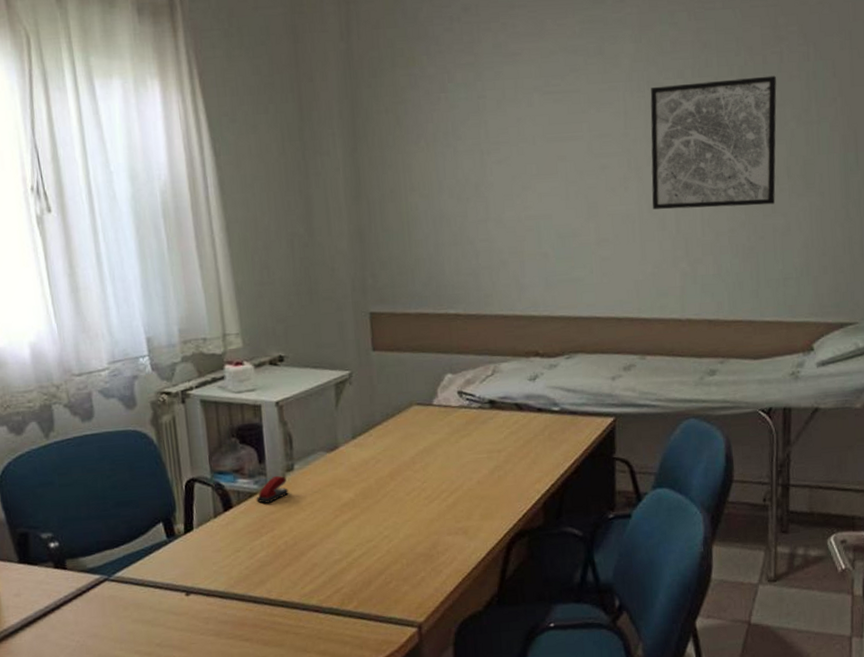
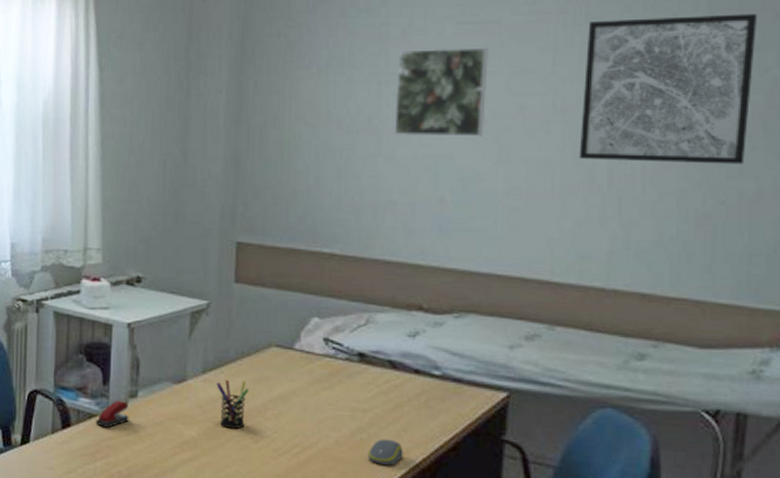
pen holder: none [366,440,397,485] -> present [216,379,250,428]
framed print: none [496,114,575,200] -> present [394,47,490,137]
computer mouse: none [505,472,535,496] -> present [367,439,403,466]

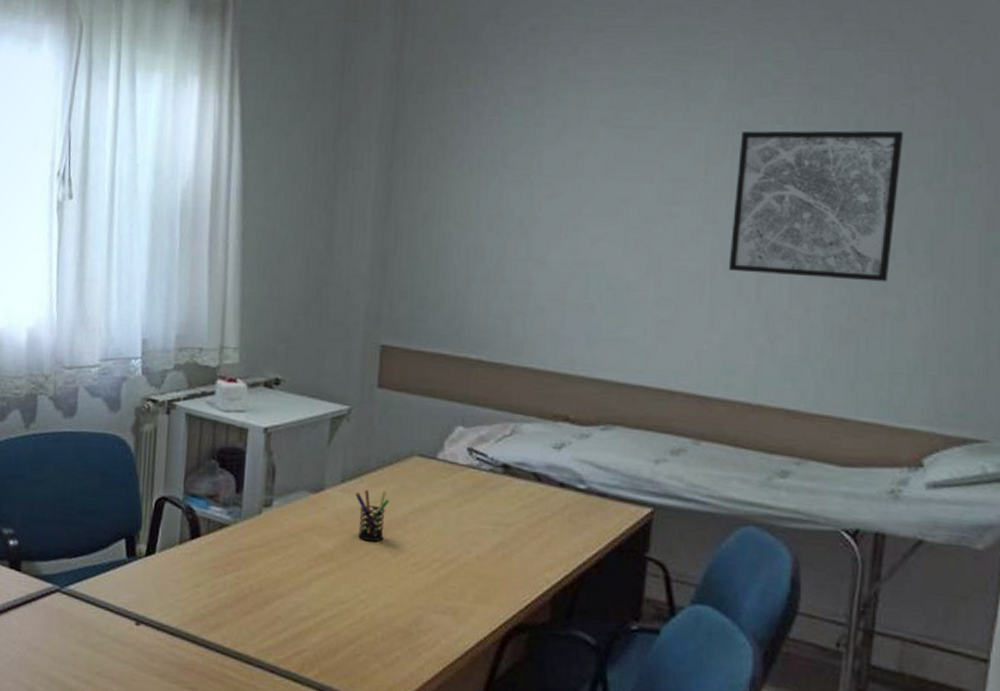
stapler: present [95,400,129,428] -> none [226,509,263,539]
computer mouse: present [367,439,403,466] -> none [509,554,546,583]
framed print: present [394,47,490,137] -> none [545,151,643,244]

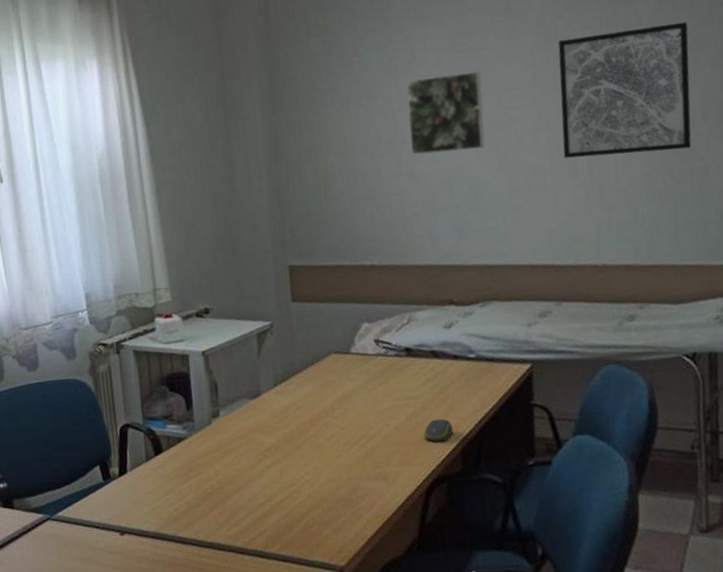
pen holder: present [355,489,390,541] -> none [287,387,317,431]
computer mouse: none [509,554,546,583] -> present [423,419,453,442]
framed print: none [545,151,643,244] -> present [406,71,485,155]

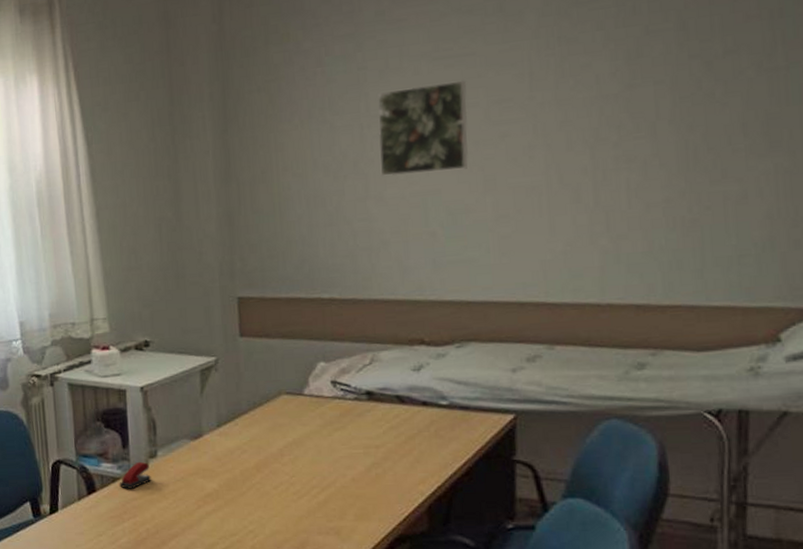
stapler: none [184,421,215,448] -> present [119,461,151,489]
computer mouse: present [423,419,453,442] -> none [384,471,419,497]
wall art: present [558,22,692,158] -> none [562,17,728,180]

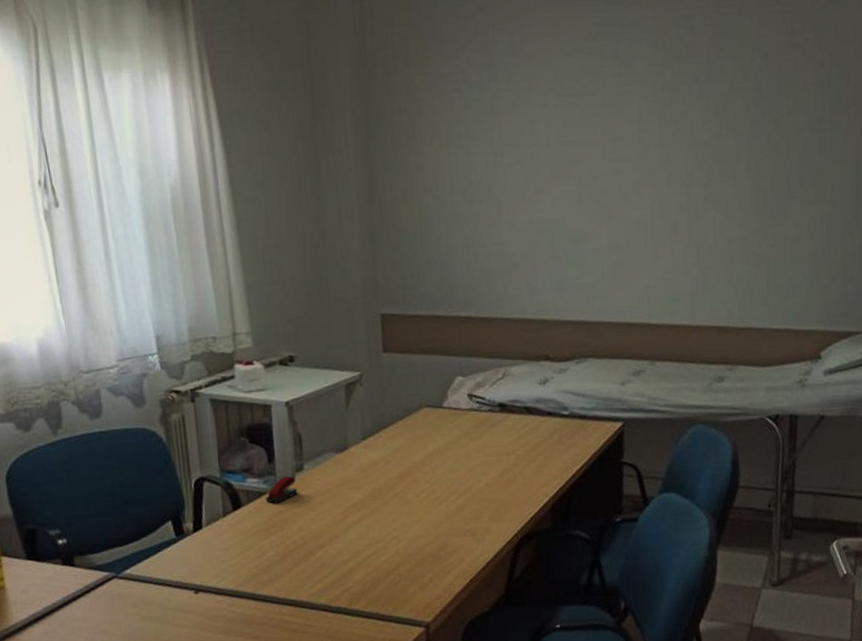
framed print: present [378,80,469,176] -> none [510,118,588,204]

